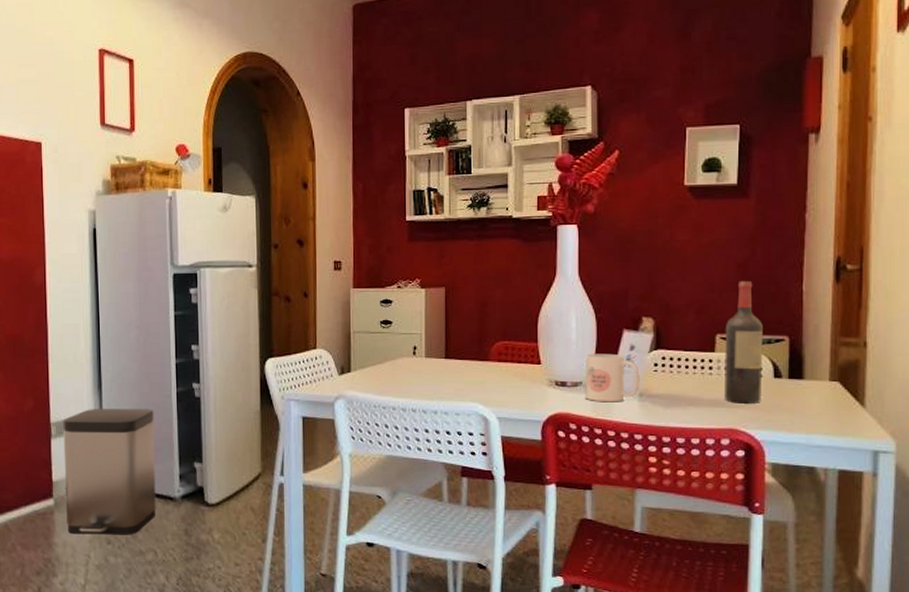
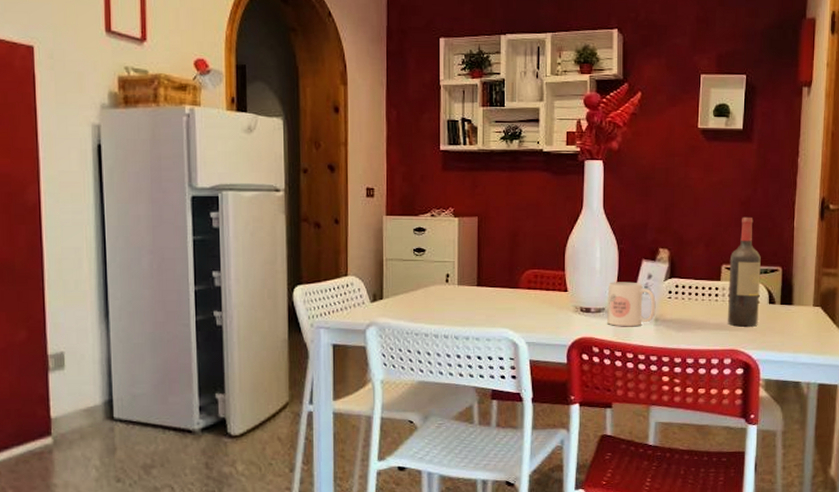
pedal bin: present [63,409,156,535] -> none [63,338,173,474]

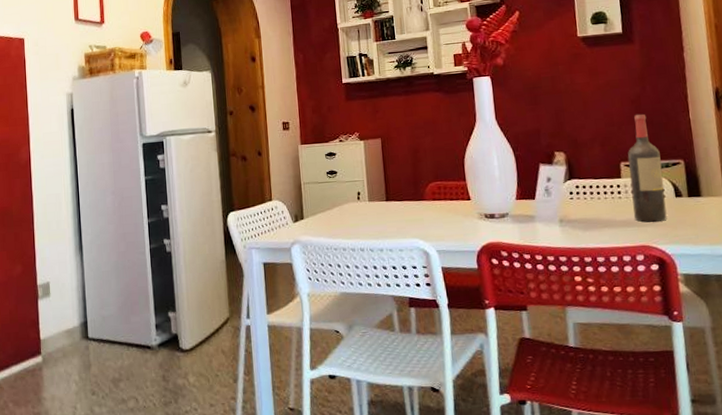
mug: present [607,282,656,327] -> none [508,186,559,230]

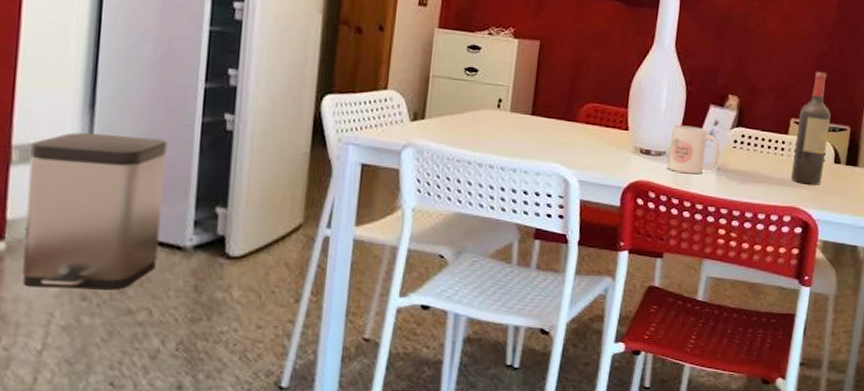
pedal bin: none [48,266,136,388] -> present [22,132,167,290]
mug: none [508,186,559,230] -> present [667,124,720,175]

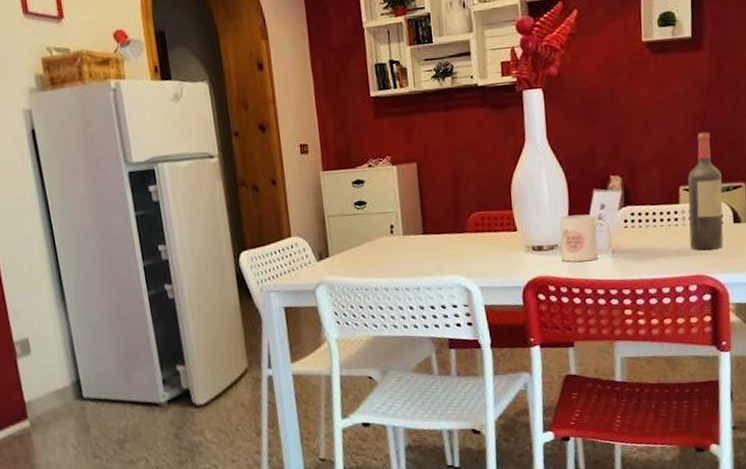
pedal bin: present [22,132,167,290] -> none [27,316,142,453]

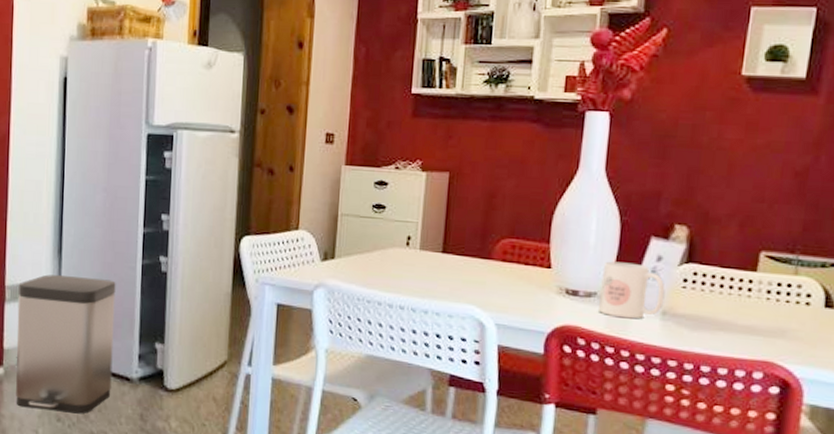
pedal bin: none [27,316,142,453] -> present [16,274,116,414]
wine bottle: present [687,131,724,251] -> none [761,191,818,335]

